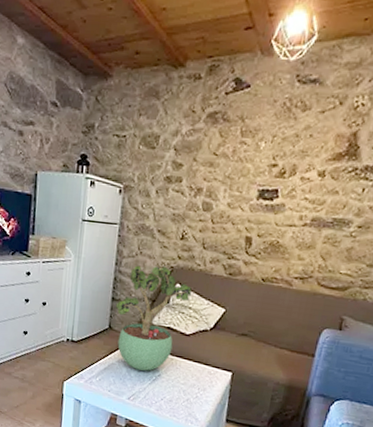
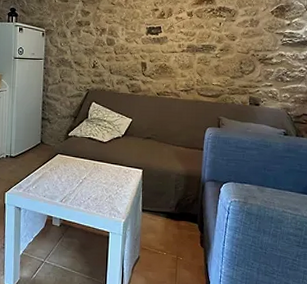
potted plant: present [115,265,192,371] -> none [45,89,105,176]

